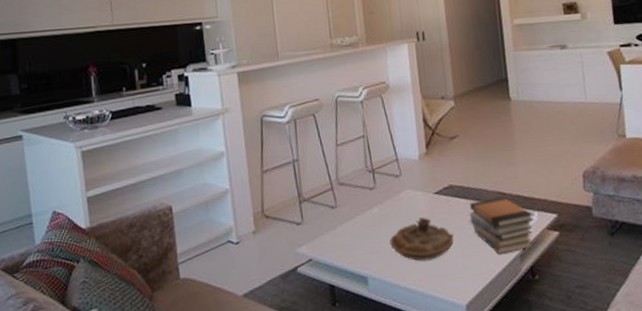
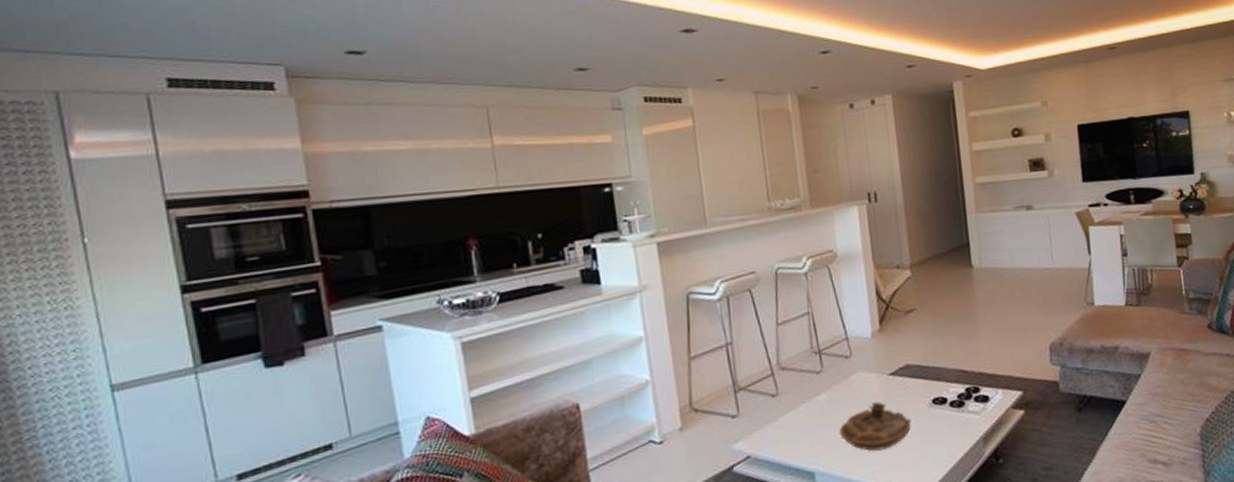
book stack: present [469,196,534,254] -> none [928,374,998,438]

